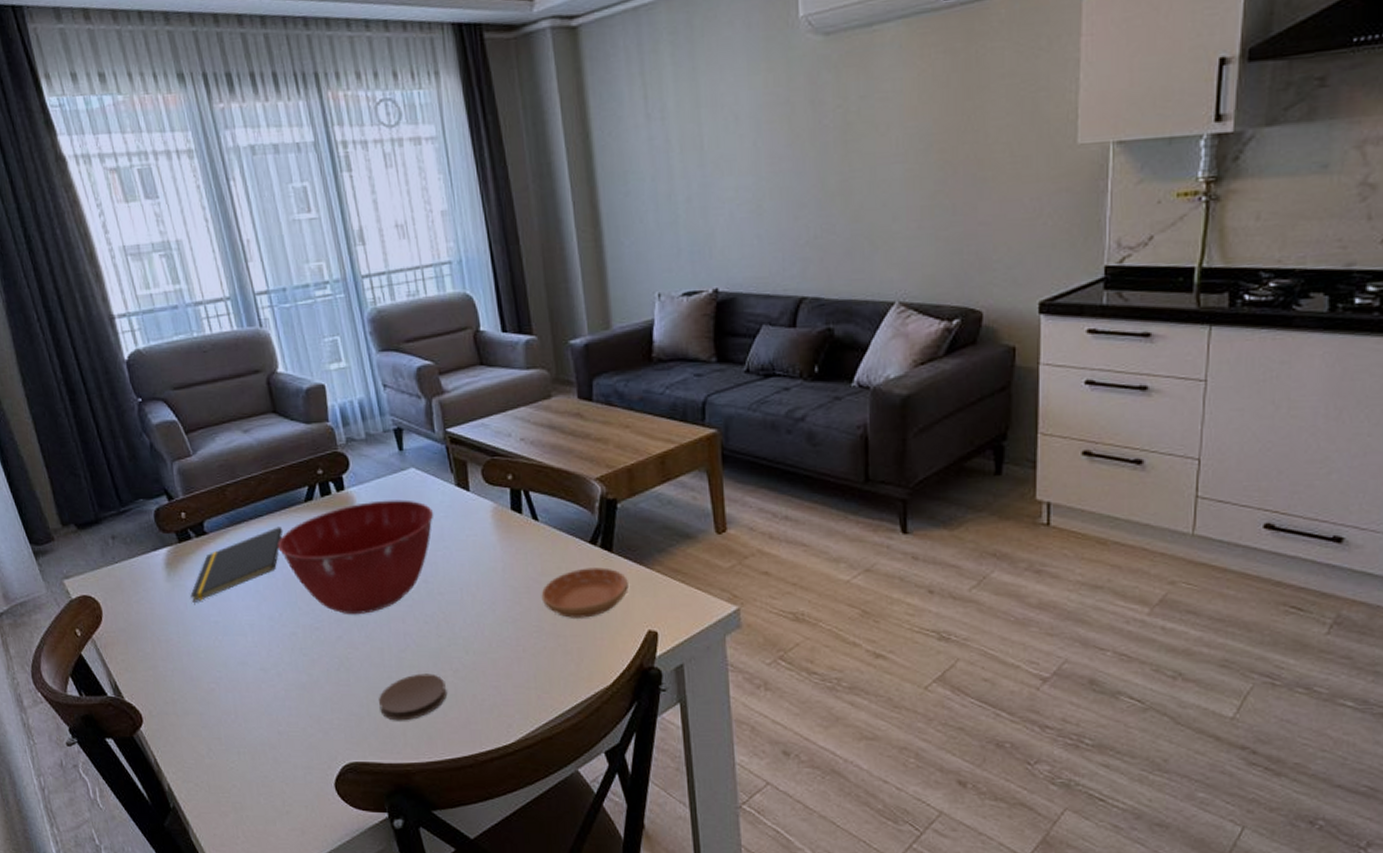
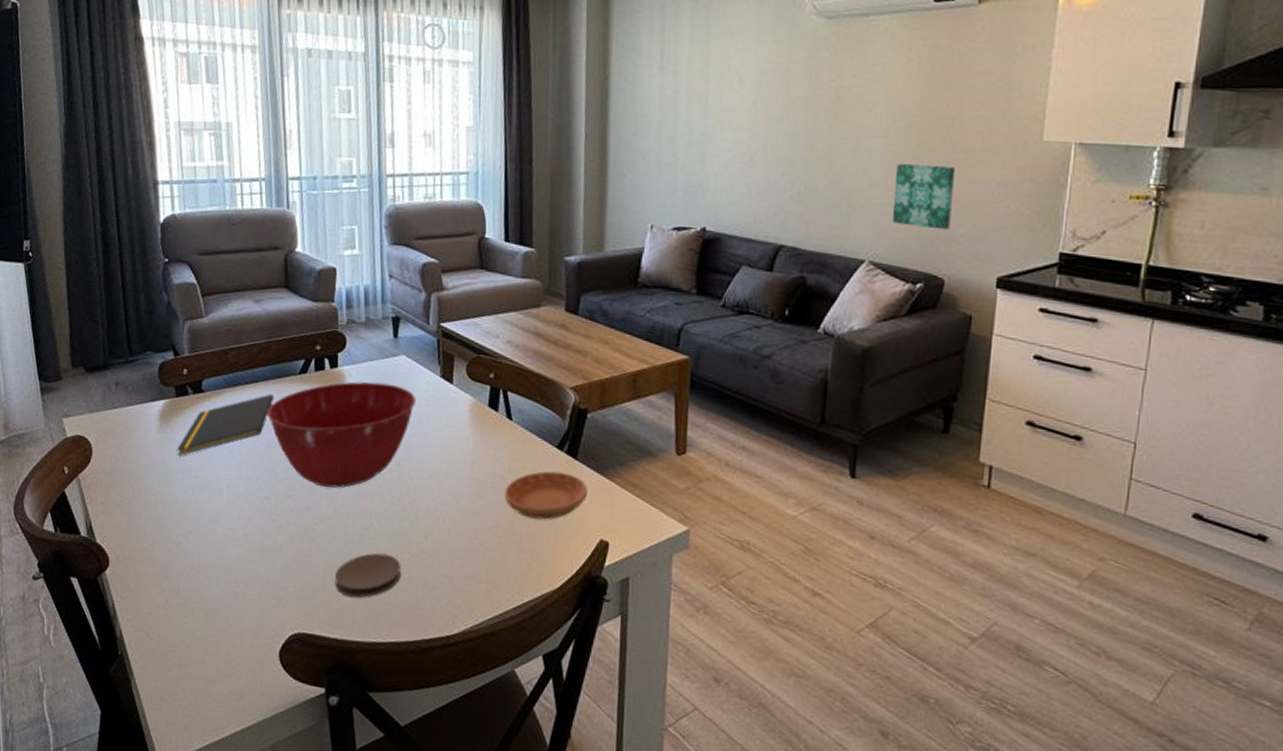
wall art: none [918,187,984,258] -> present [892,164,955,230]

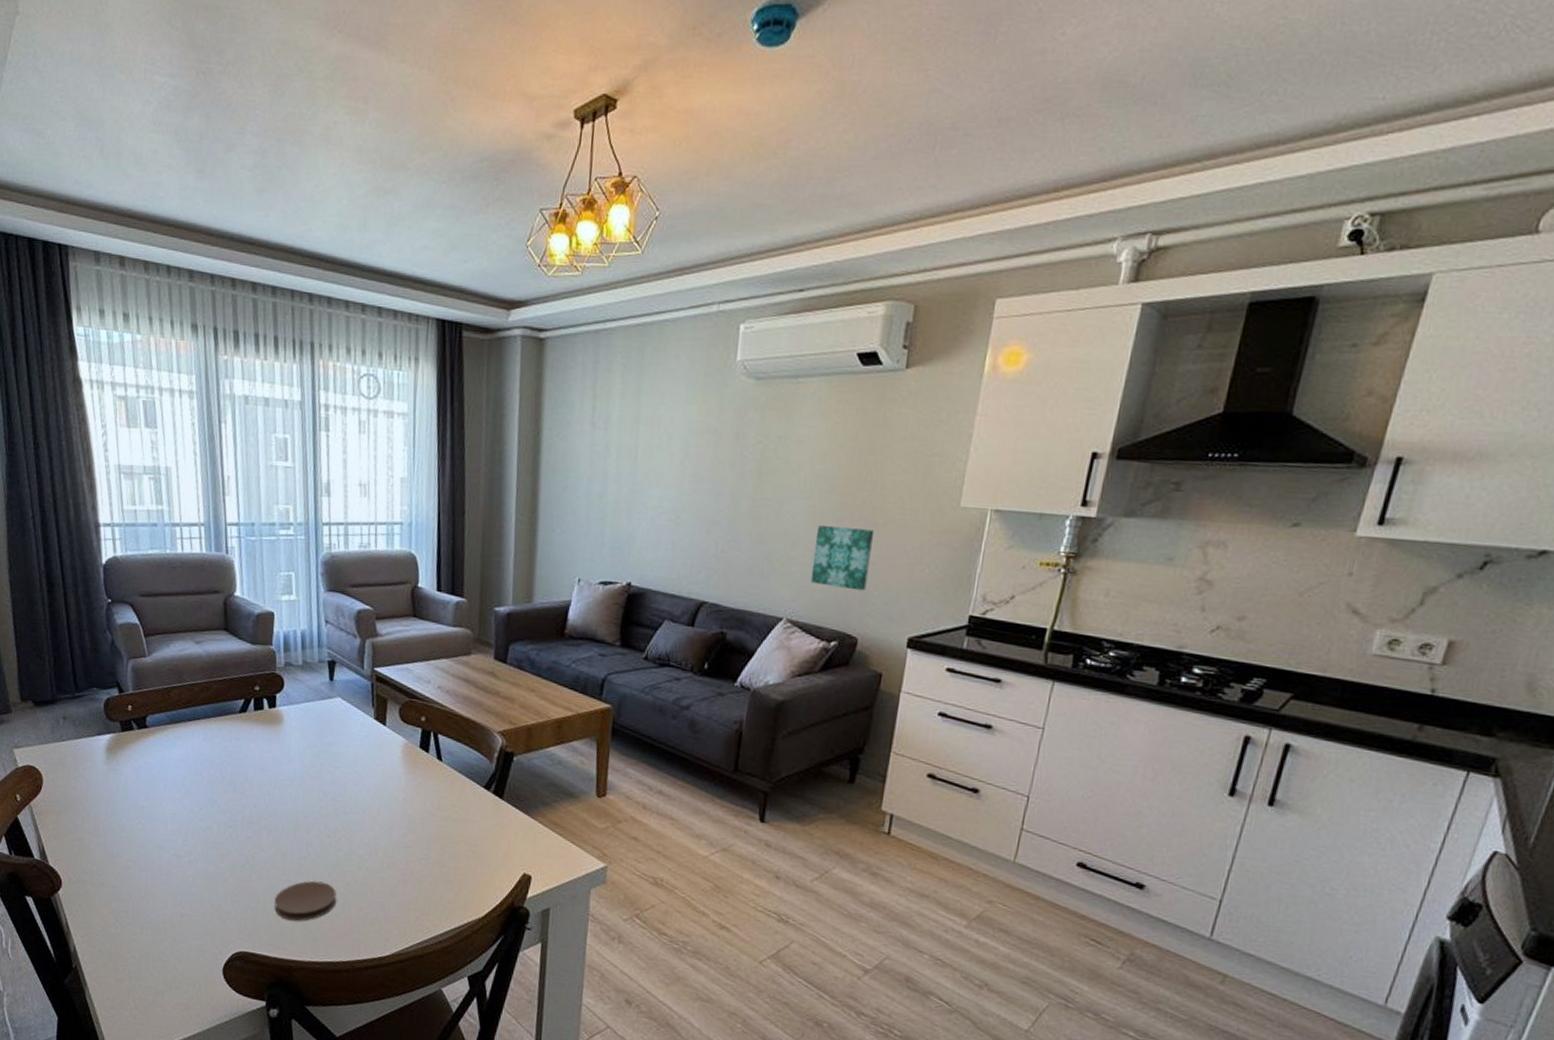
notepad: present [177,394,275,456] -> none [123,731,216,787]
mixing bowl: present [267,381,417,488] -> none [208,721,351,821]
saucer: present [504,471,588,520] -> none [433,809,513,854]

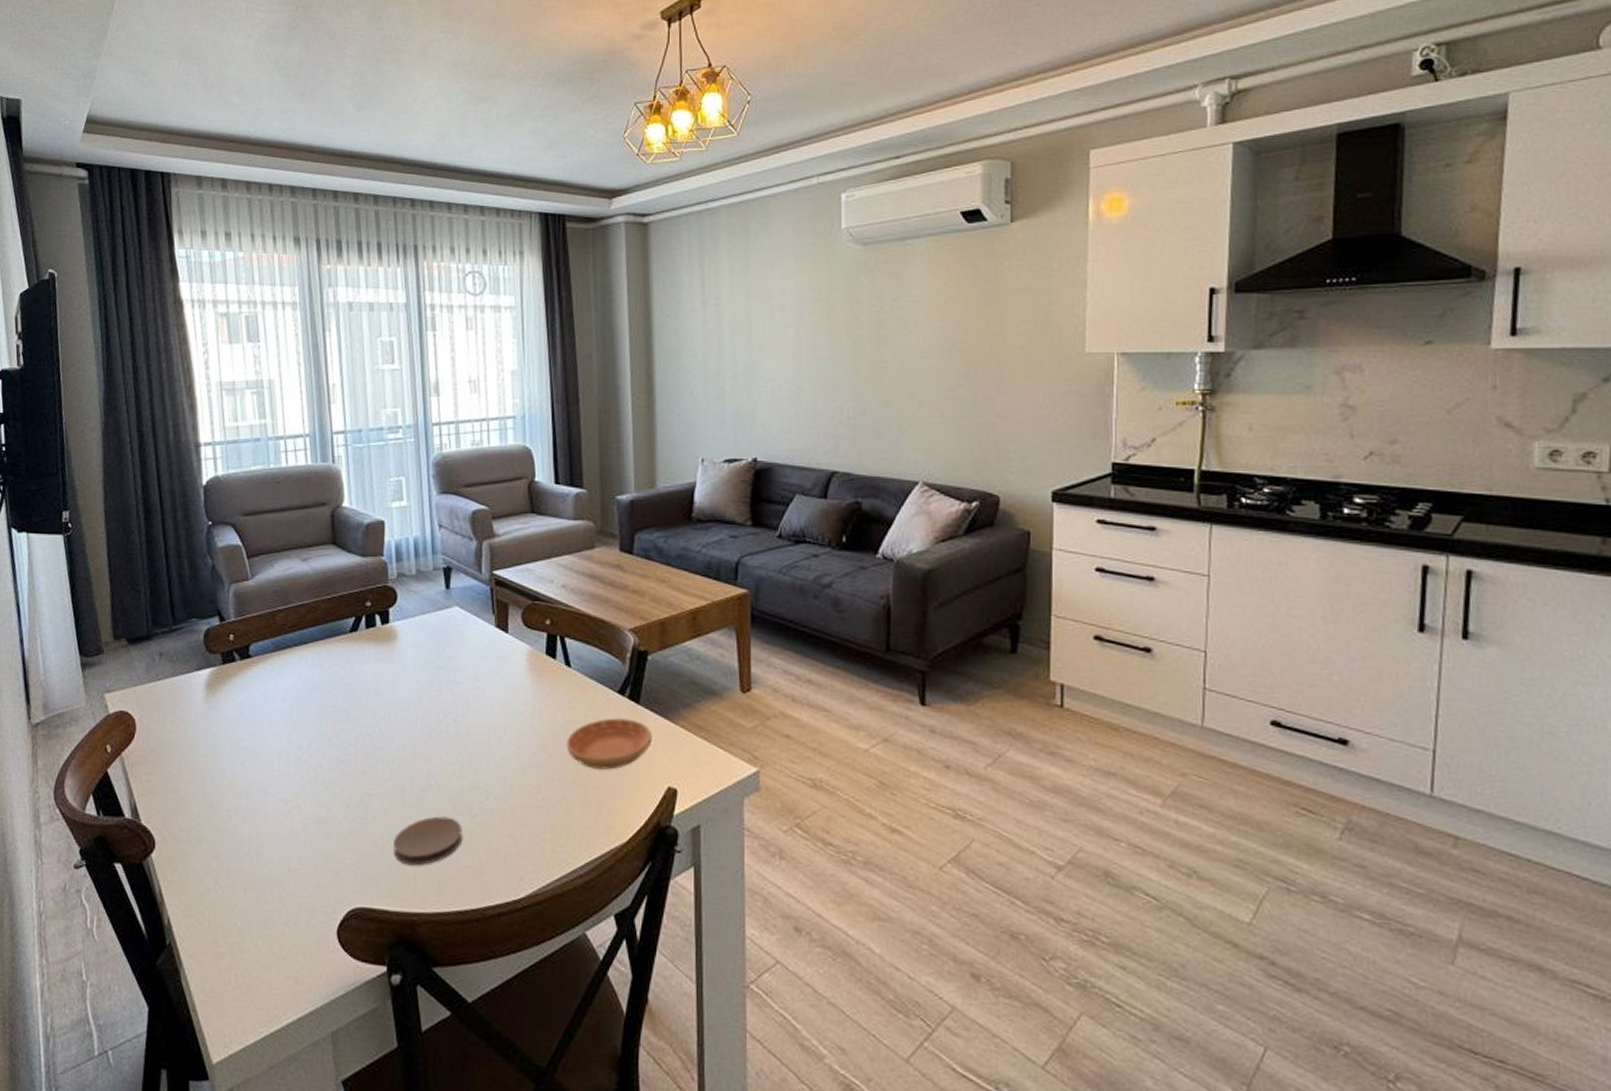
saucer: none [433,809,513,854] -> present [566,718,652,770]
wall art: present [810,525,874,591] -> none [942,384,1001,447]

